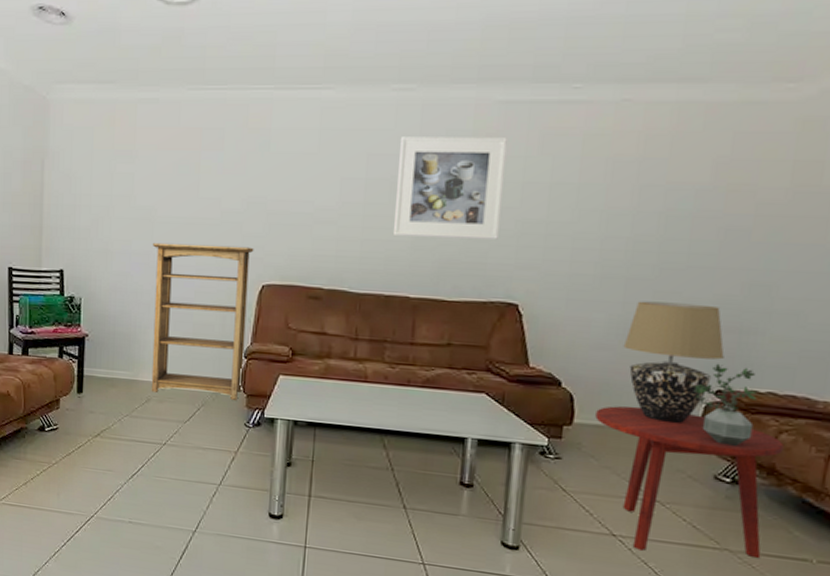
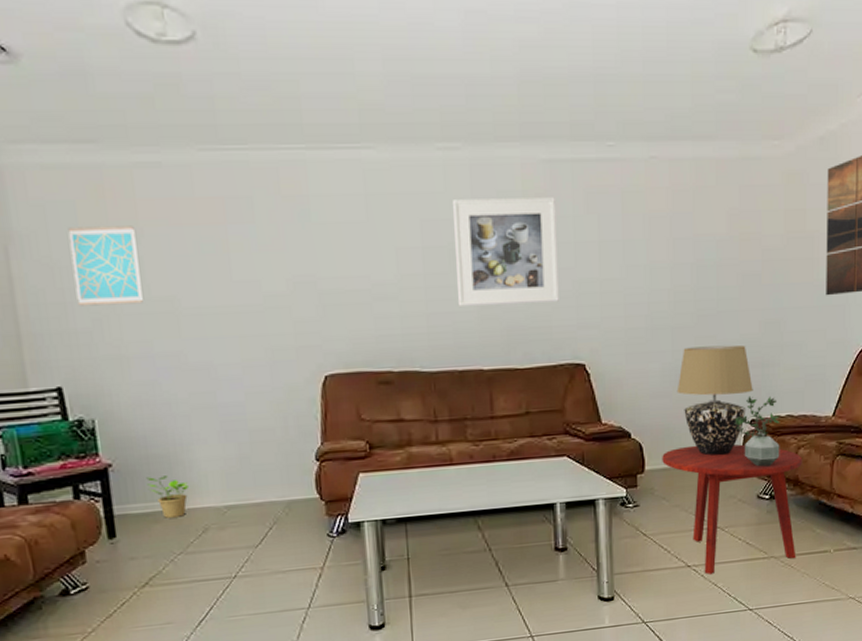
wall art: none [84,148,132,210] -> present [68,225,143,306]
potted plant: none [111,349,140,386] -> present [146,476,188,518]
bookshelf: present [151,242,254,400] -> none [182,334,319,519]

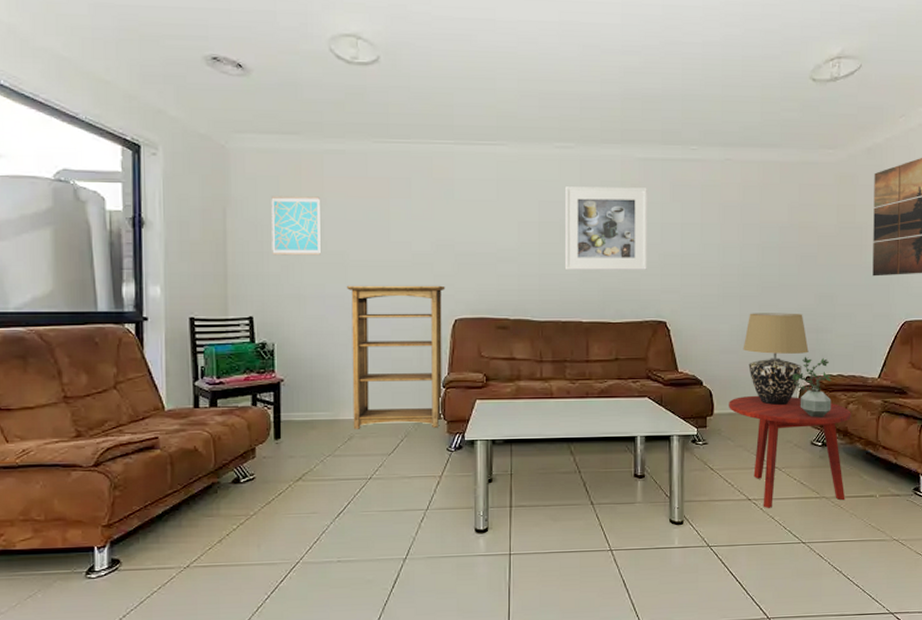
potted plant: present [146,476,188,518] -> none [309,392,340,426]
bookshelf: none [182,334,319,519] -> present [347,285,446,429]

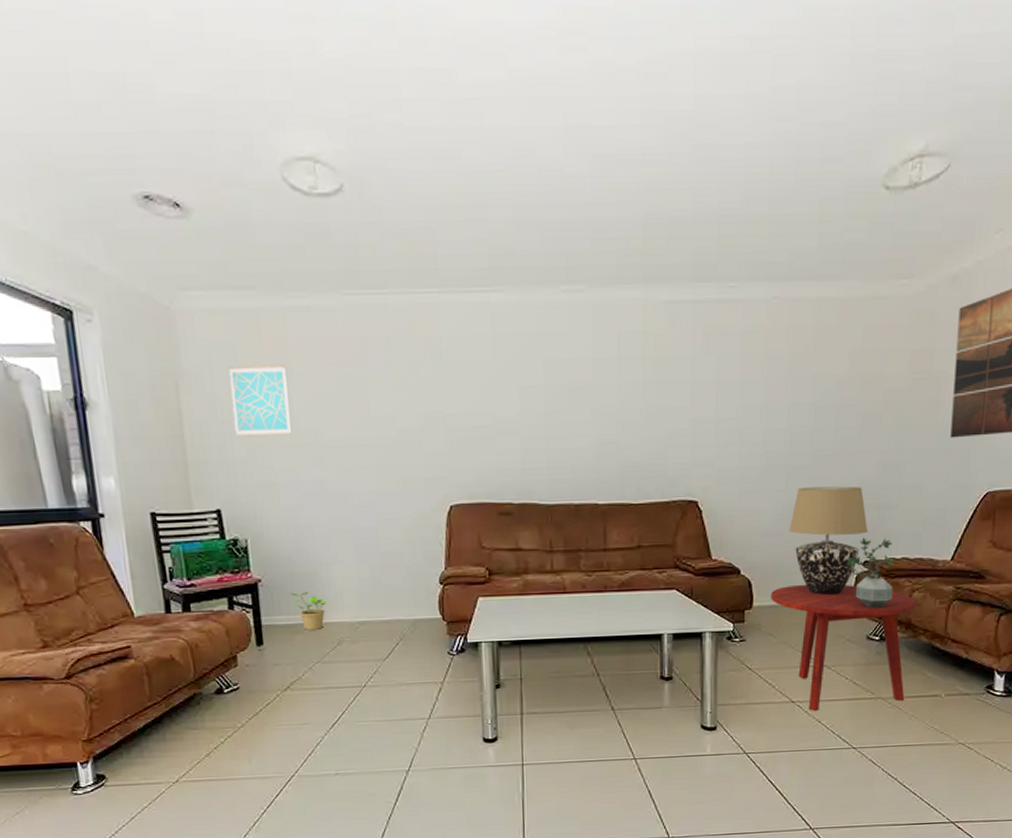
potted plant: none [309,392,340,426] -> present [290,592,326,630]
bookshelf: present [347,285,446,429] -> none [324,466,441,633]
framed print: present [566,186,647,270] -> none [575,338,675,443]

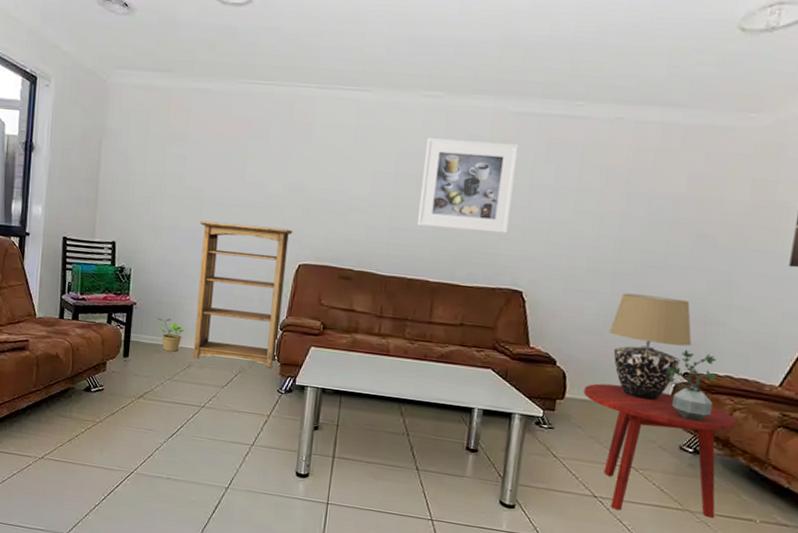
wall art: present [228,364,291,437] -> none [137,130,185,190]
bookshelf: none [324,466,441,633] -> present [193,220,293,368]
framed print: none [575,338,675,443] -> present [418,138,519,234]

